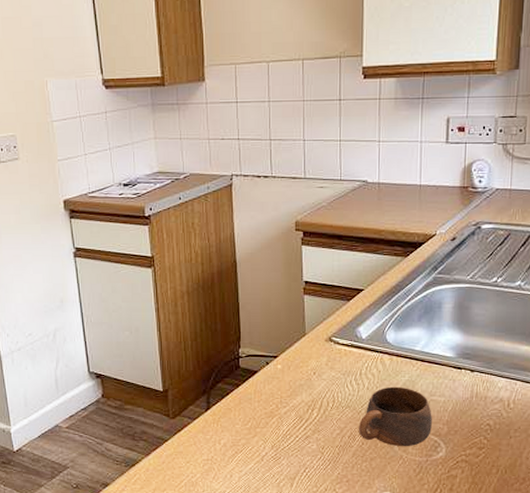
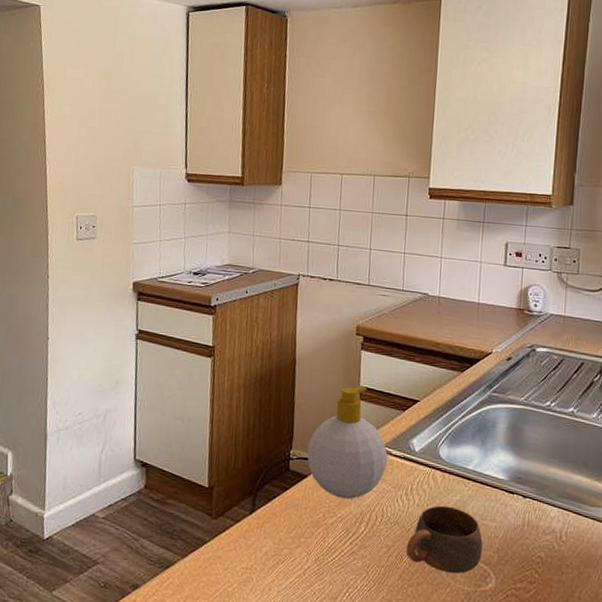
soap bottle: none [256,281,336,388] -> present [307,386,388,499]

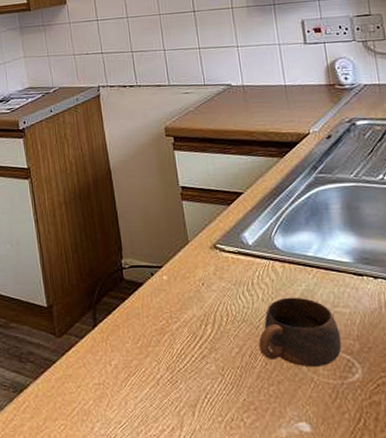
soap bottle: present [307,386,388,499] -> none [138,186,223,301]

